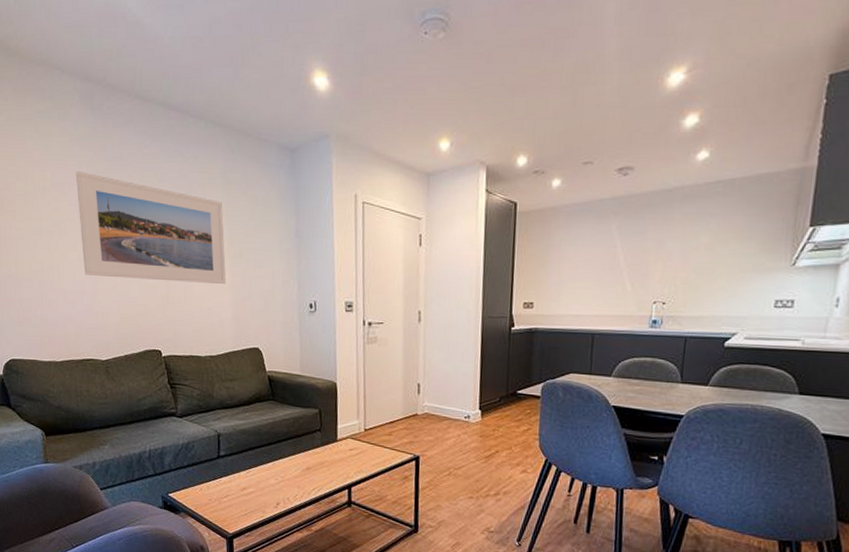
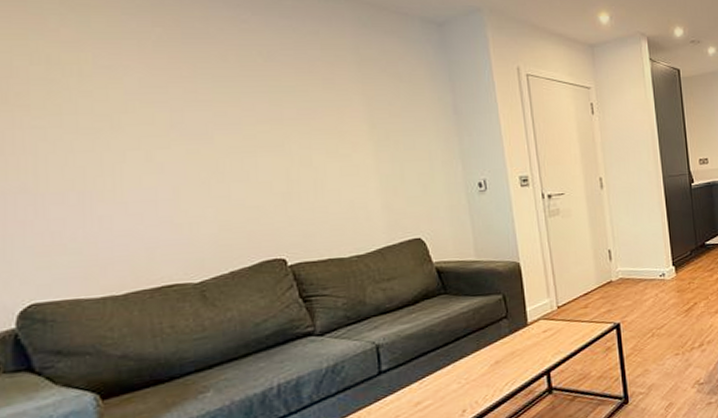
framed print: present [75,170,227,285] -> none [134,51,371,179]

